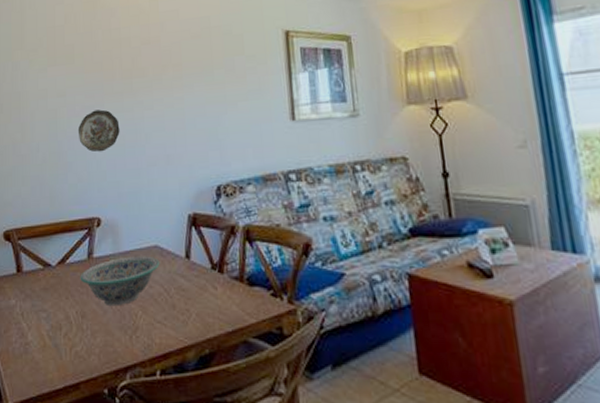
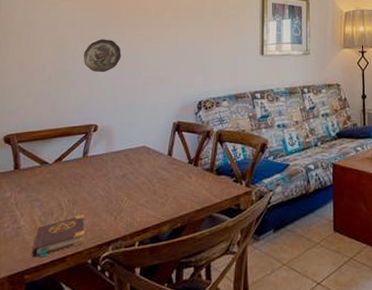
book: none [42,331,98,382] -> present [31,215,85,258]
decorative bowl: present [80,256,160,307] -> none [74,154,146,195]

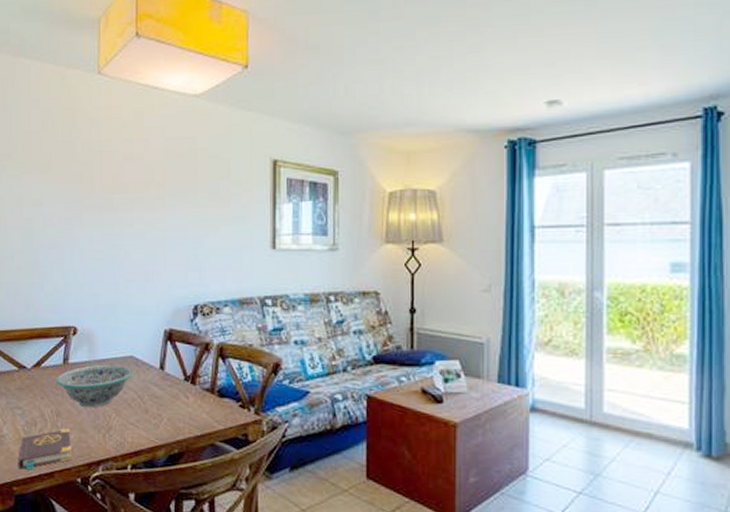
decorative bowl: none [74,154,146,195] -> present [55,364,135,408]
decorative plate: present [83,39,121,73] -> none [54,222,98,264]

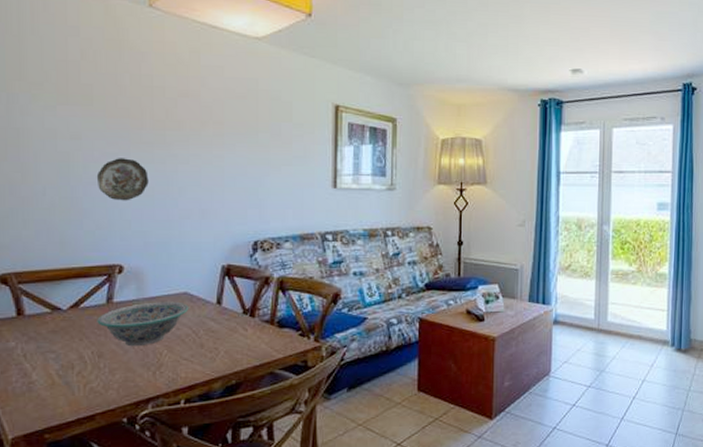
book: present [18,428,71,470] -> none [50,369,116,416]
decorative plate: none [54,222,98,264] -> present [96,158,149,201]

